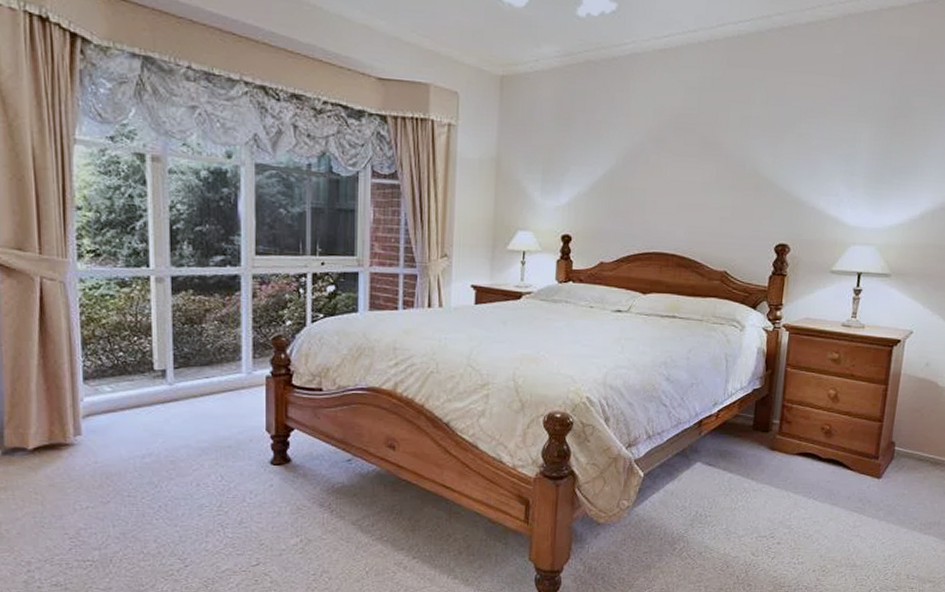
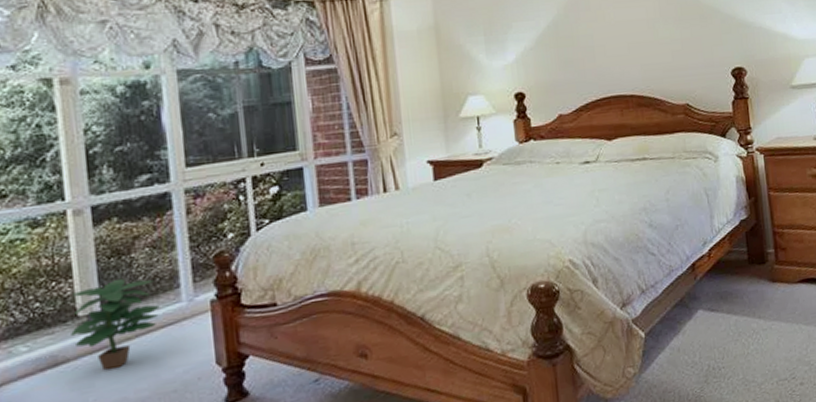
potted plant: none [147,343,223,419] -> present [71,278,160,370]

